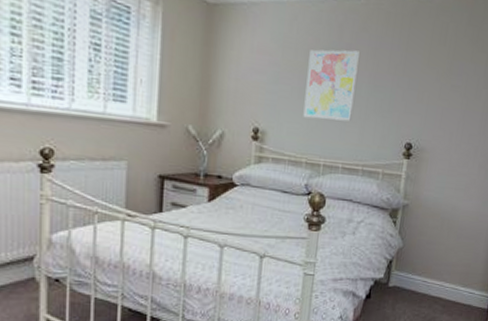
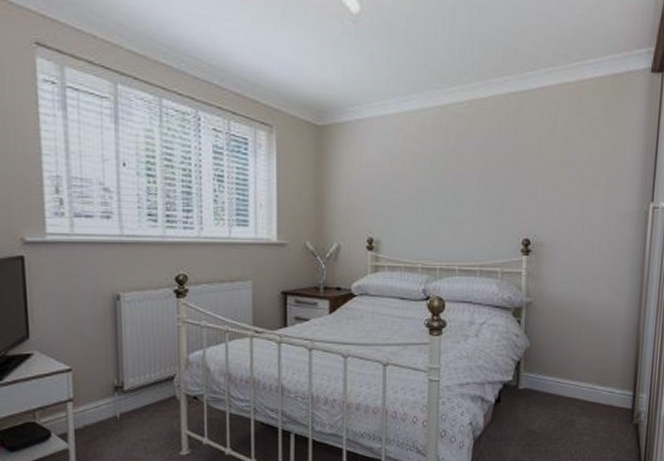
wall art: present [303,49,360,122] -> none [415,153,467,224]

